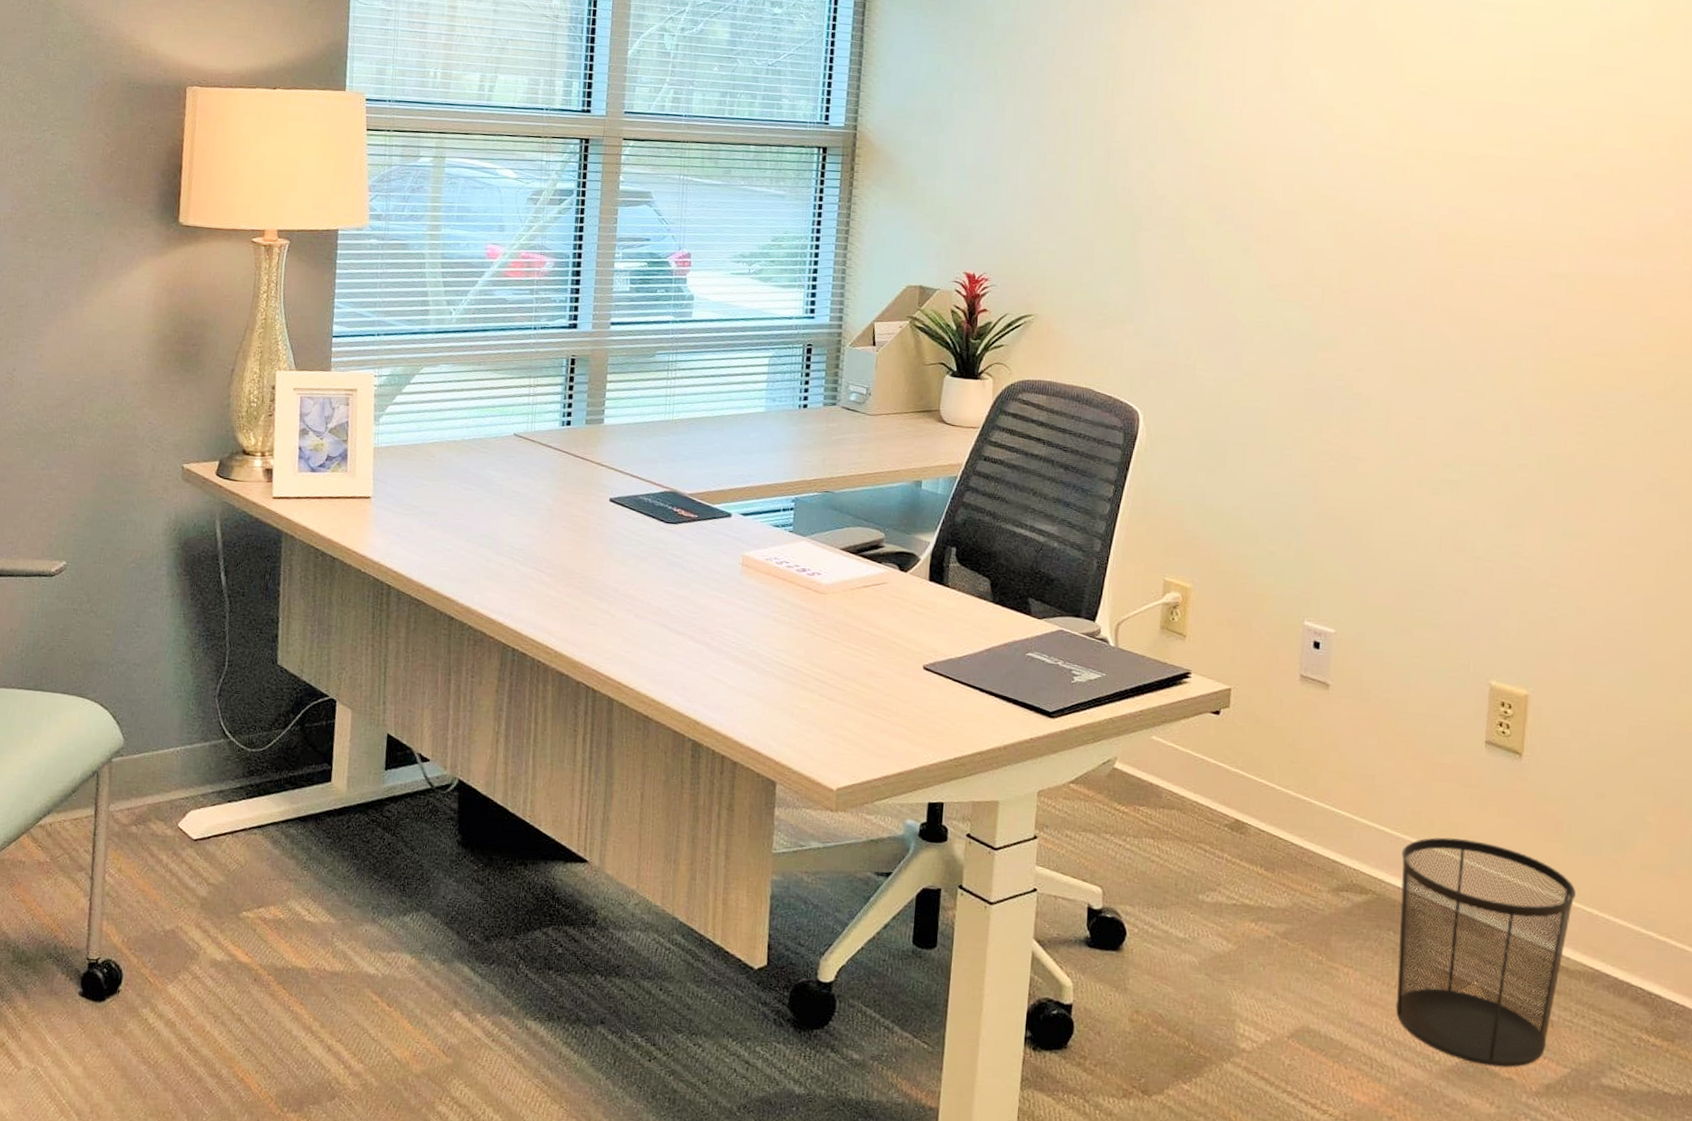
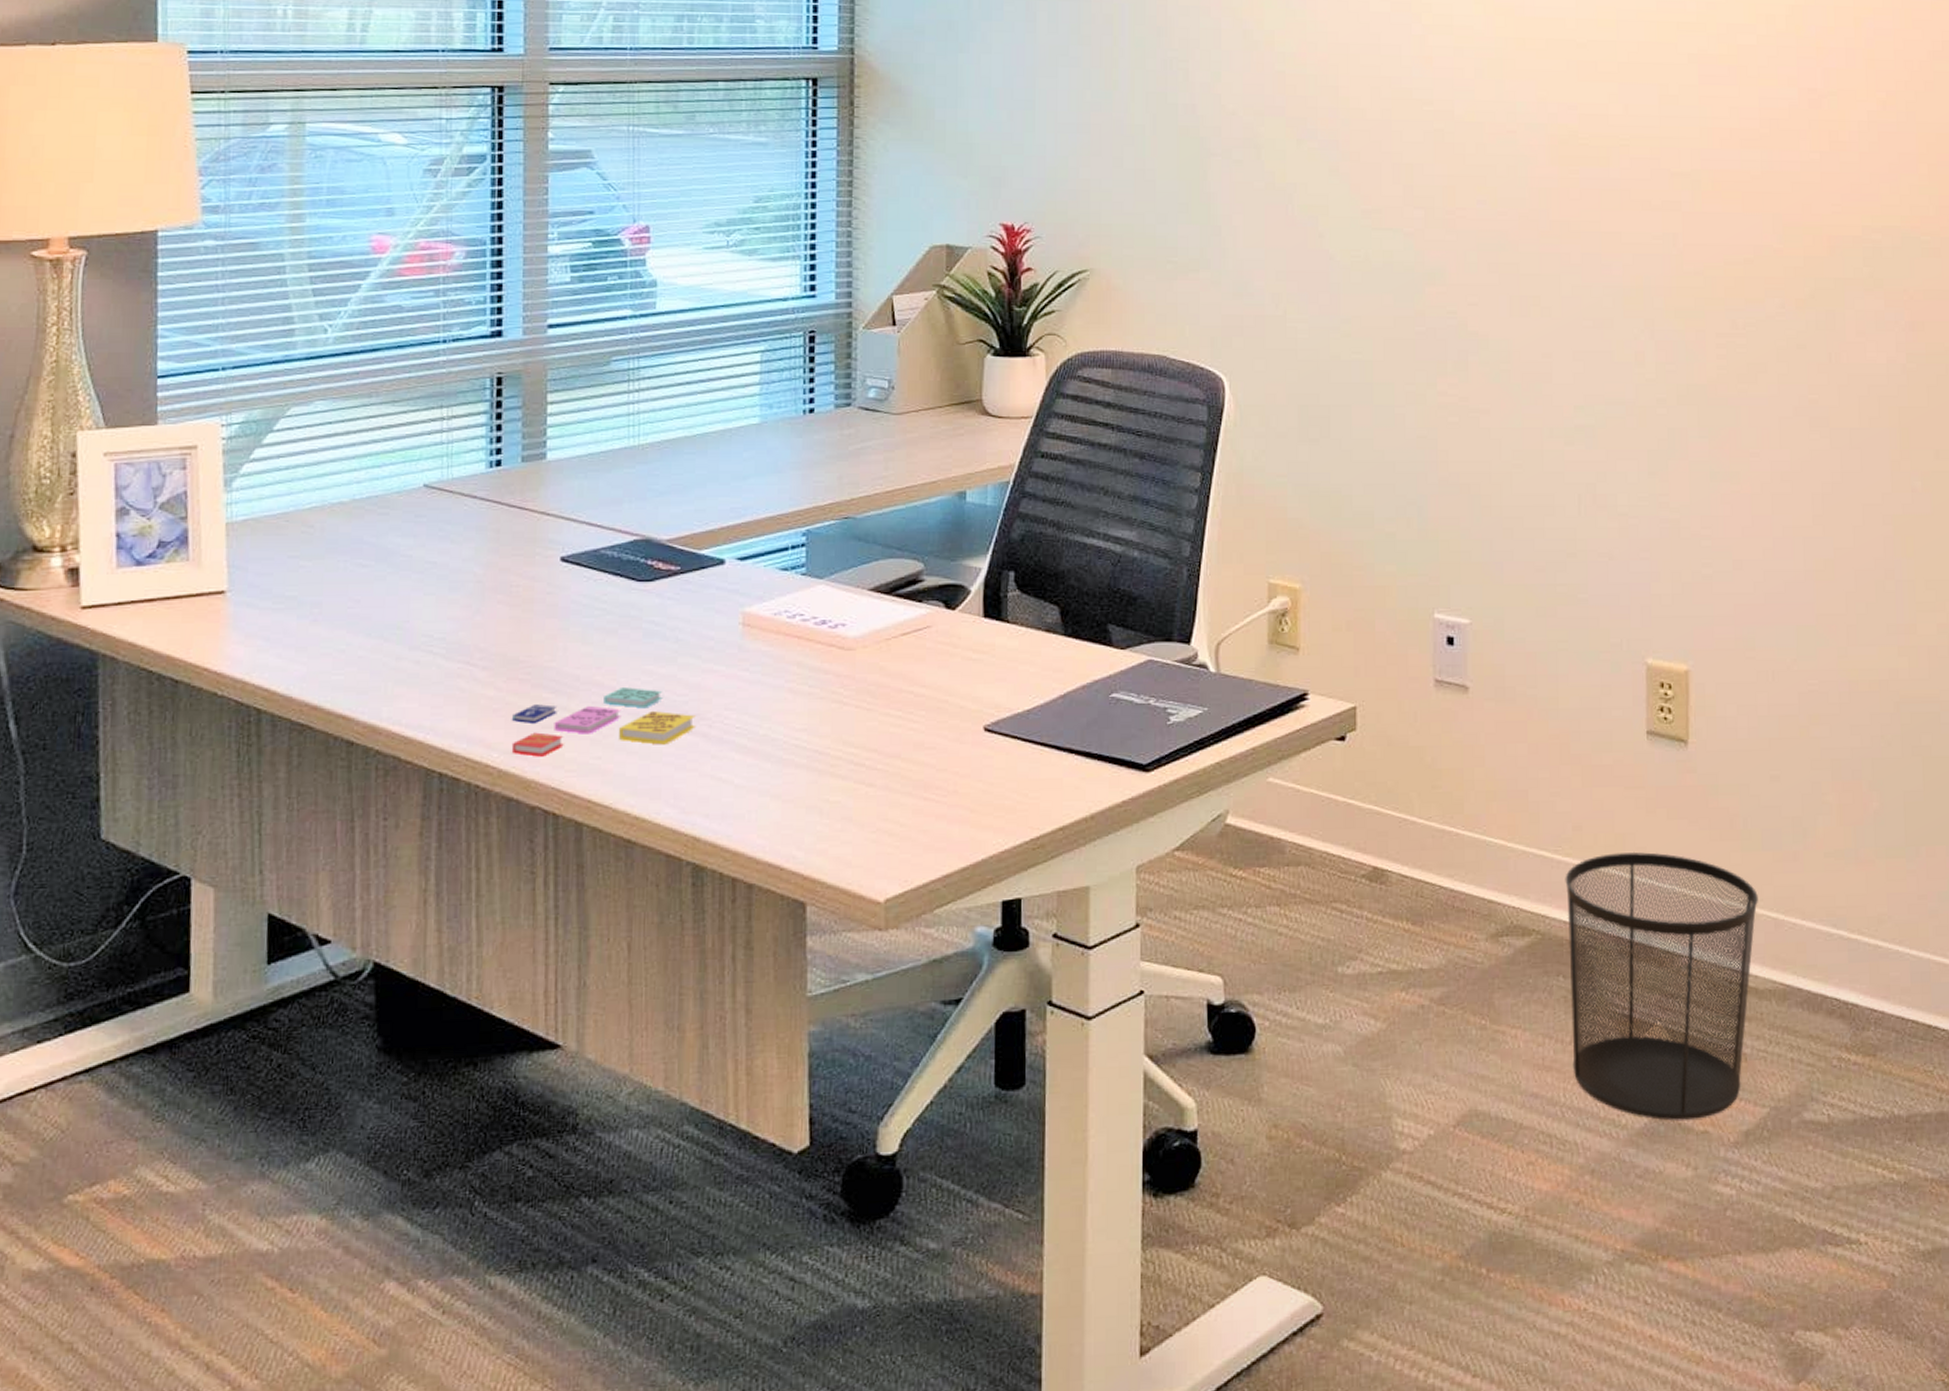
books: none [565,601,702,648] -> present [511,687,697,757]

